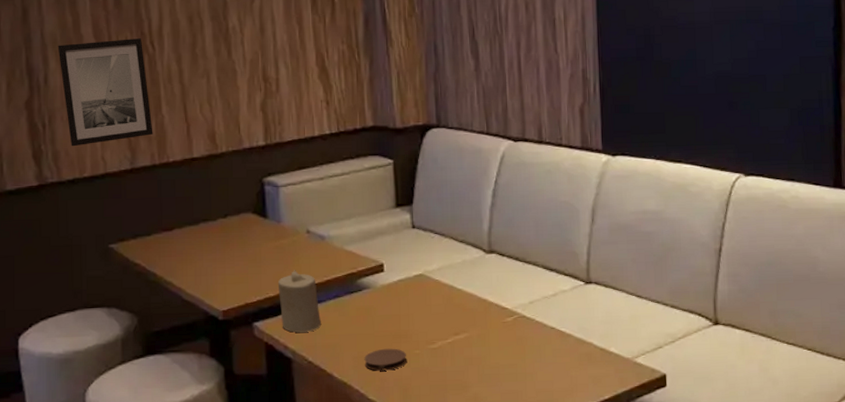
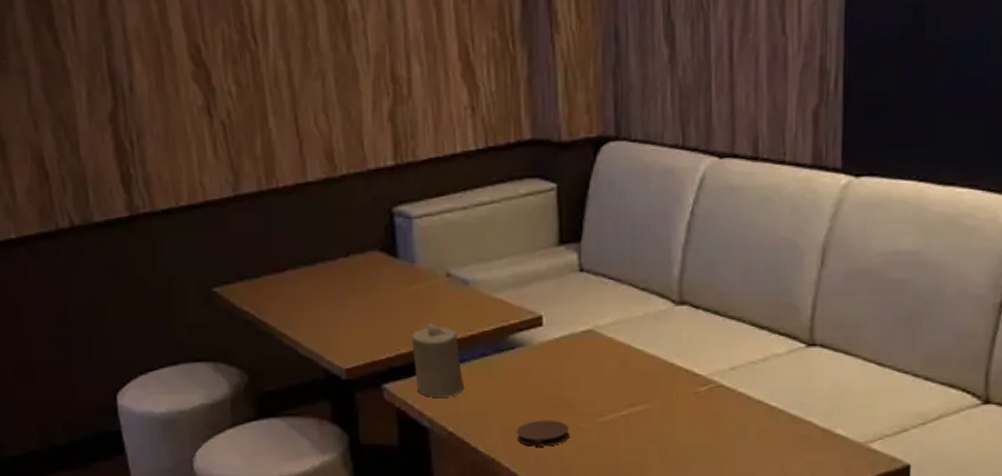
wall art: present [57,38,153,147] -> none [142,30,259,169]

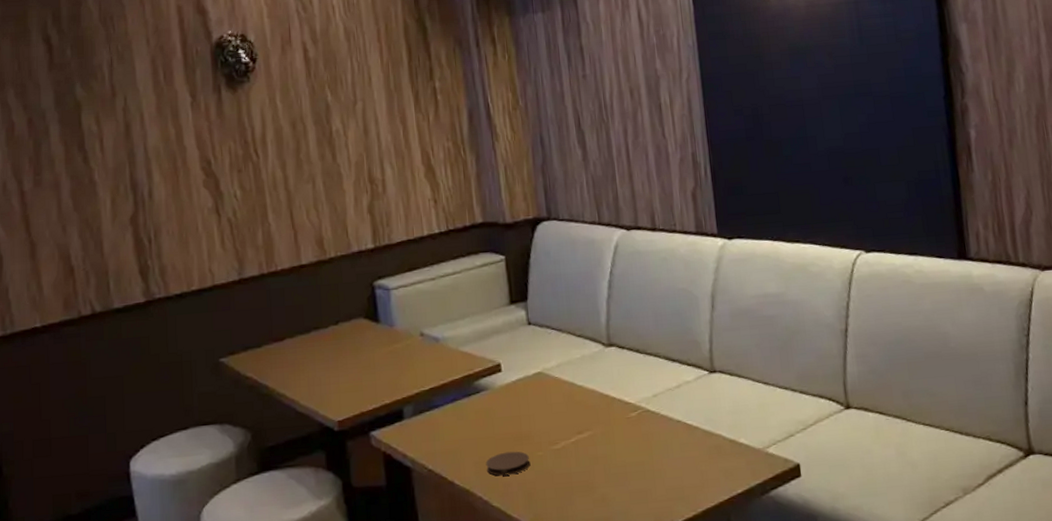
candle: present [411,322,464,397] -> none [393,374,439,440]

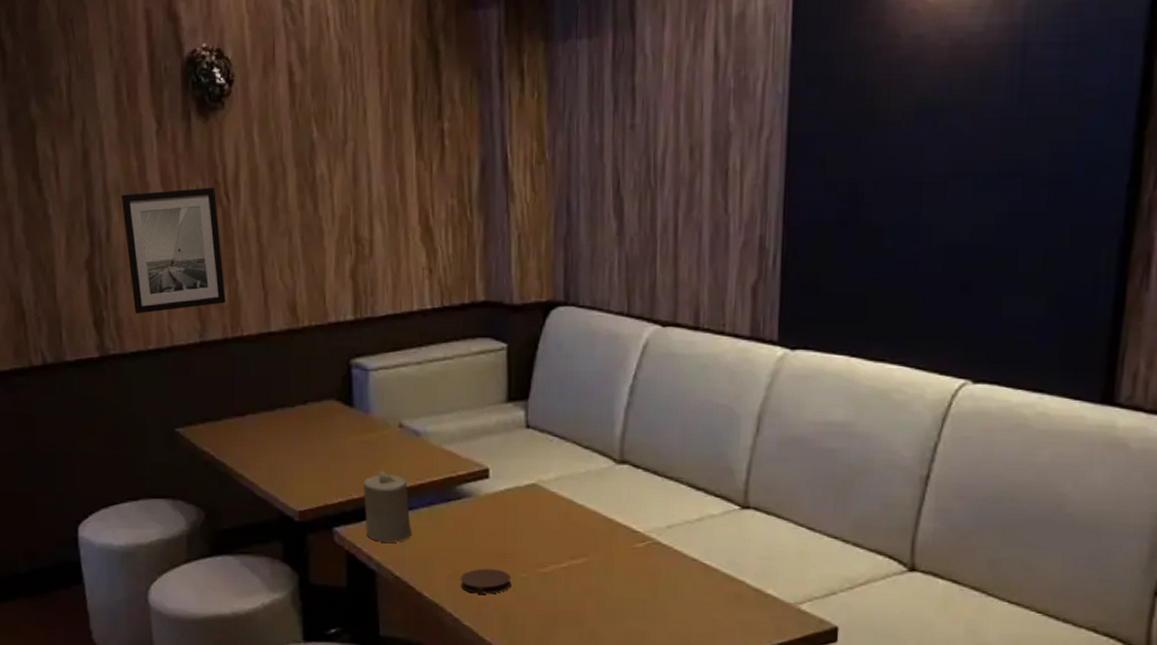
wall art: none [161,147,260,260] -> present [121,188,226,314]
candle: none [393,374,439,440] -> present [363,469,411,543]

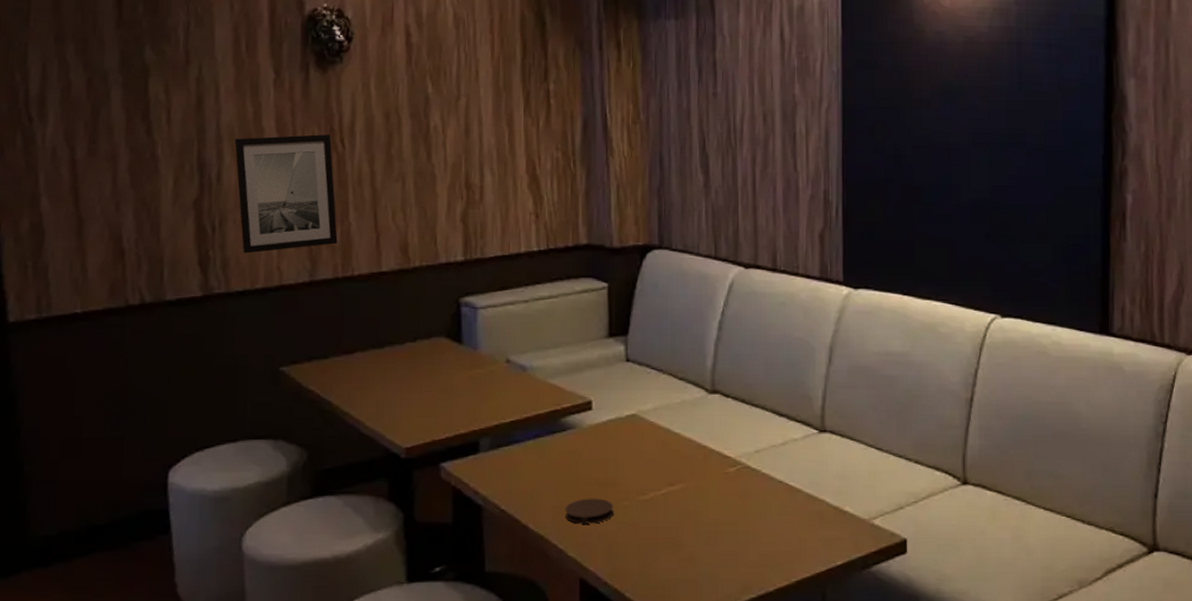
candle: present [363,469,411,543] -> none [470,404,517,476]

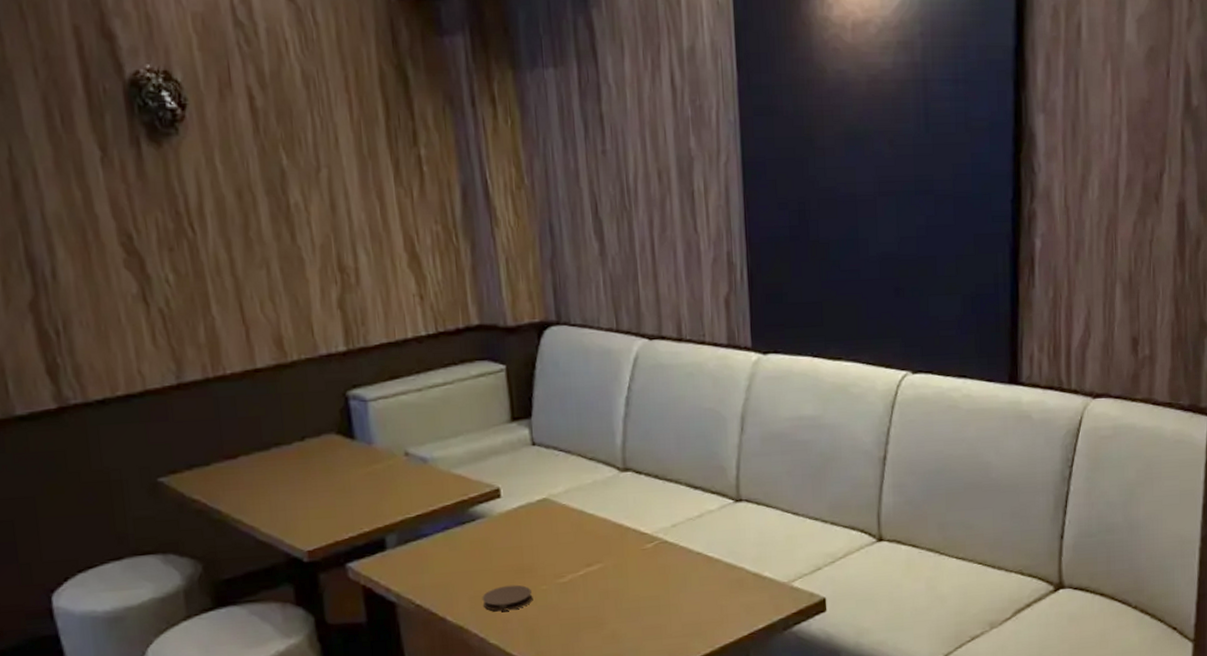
wall art: present [234,134,338,254] -> none [65,219,203,359]

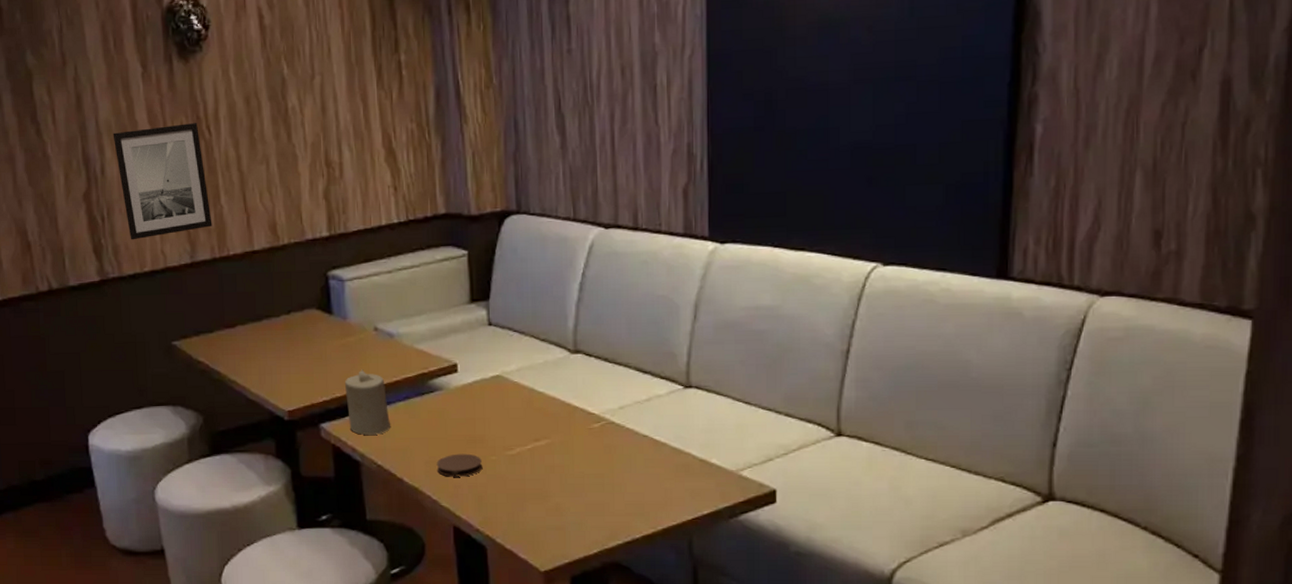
wall art: none [65,219,203,359] -> present [112,123,212,240]
candle: none [373,499,428,573] -> present [344,369,390,435]

